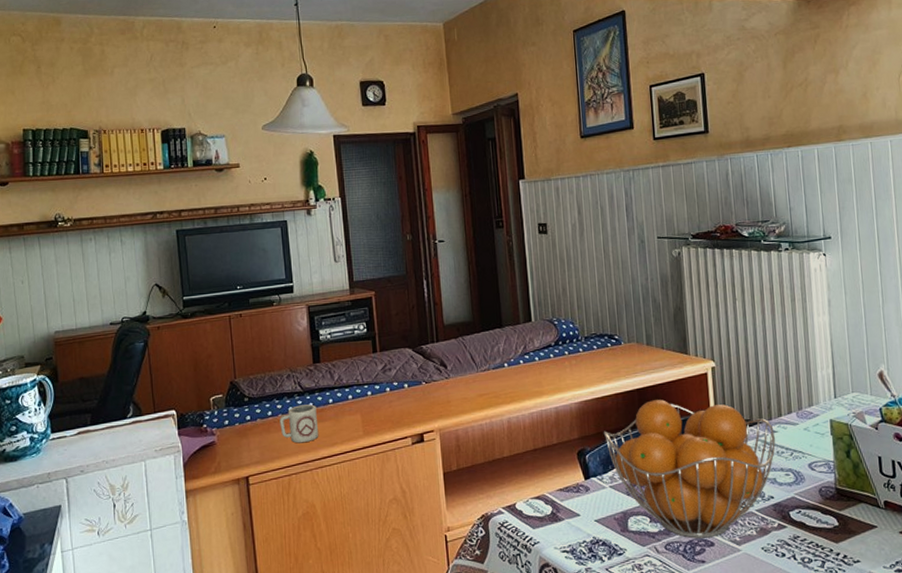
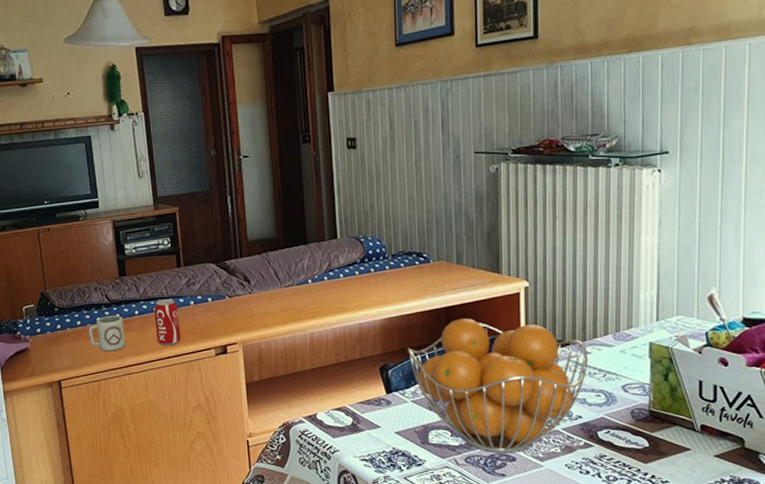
beverage can: none [348,386,377,436] -> present [154,299,182,346]

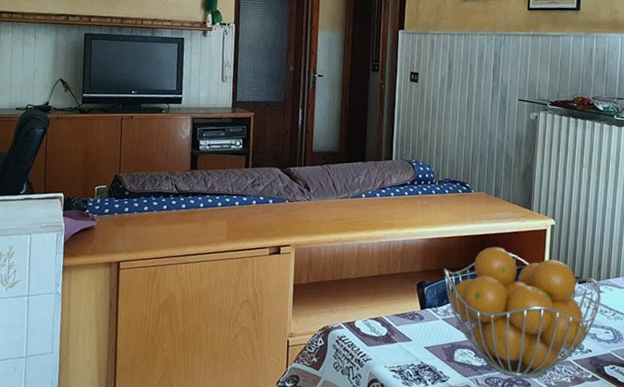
cup: present [88,315,126,352] -> none [153,205,188,239]
beverage can: present [154,299,182,346] -> none [217,196,241,241]

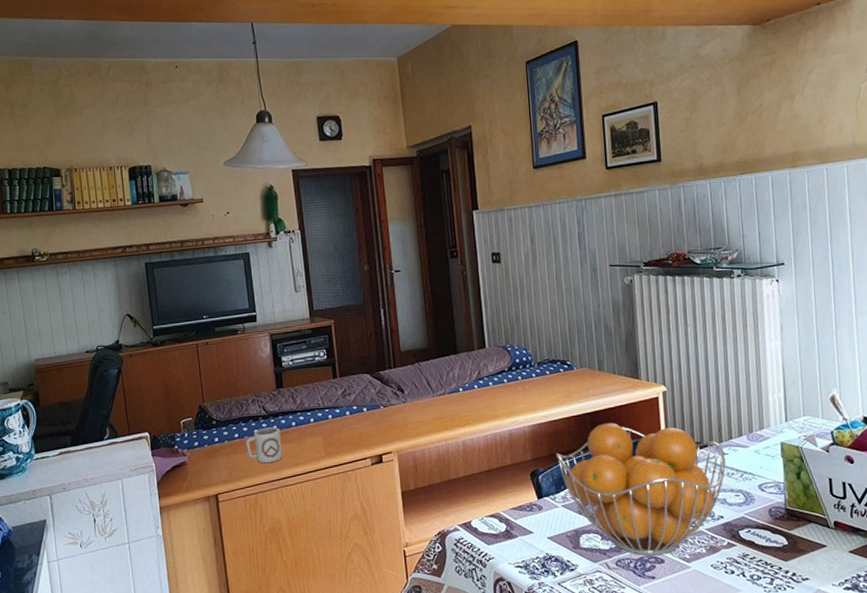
cup: none [153,205,188,239] -> present [246,427,283,464]

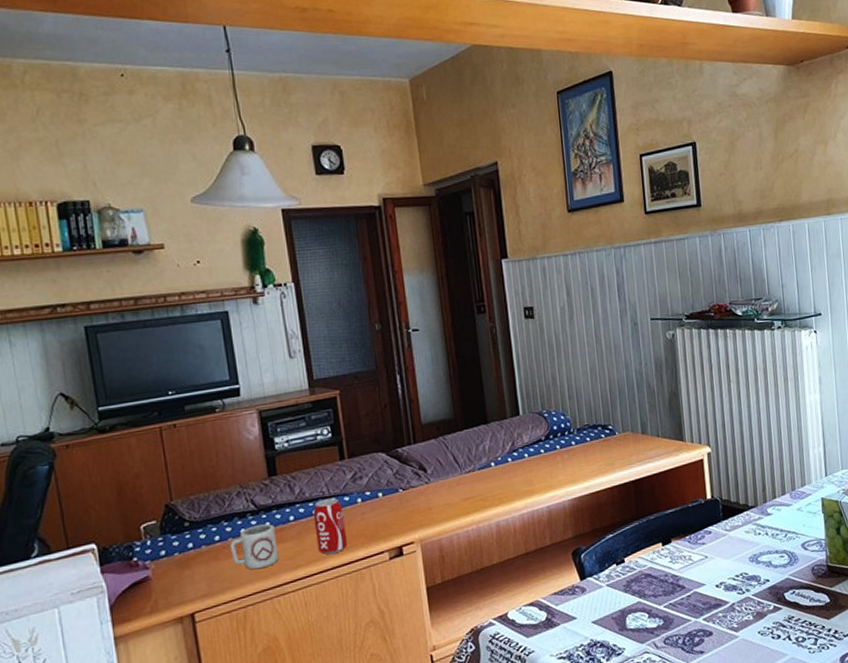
beverage can: none [310,410,338,457] -> present [313,498,348,555]
fruit basket: present [556,423,726,556] -> none [599,490,771,630]

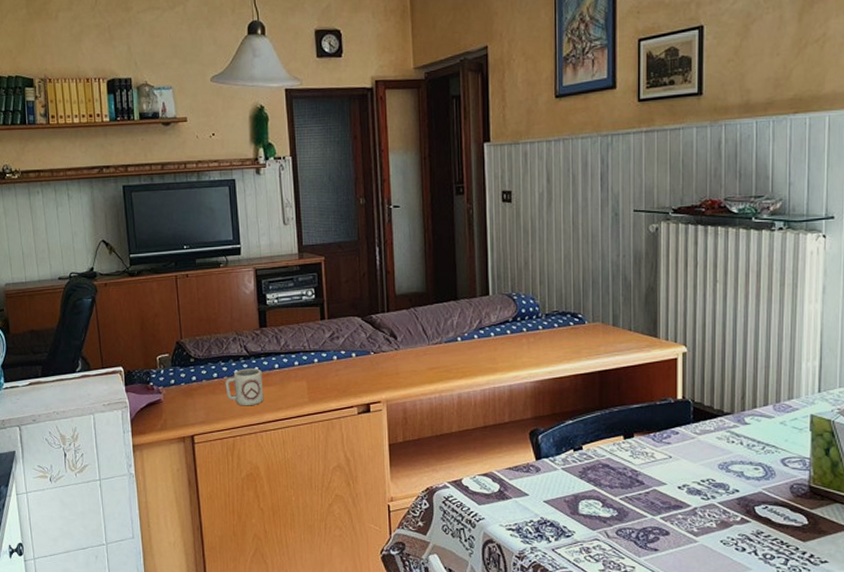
beverage can: present [313,498,348,555] -> none [295,353,323,402]

